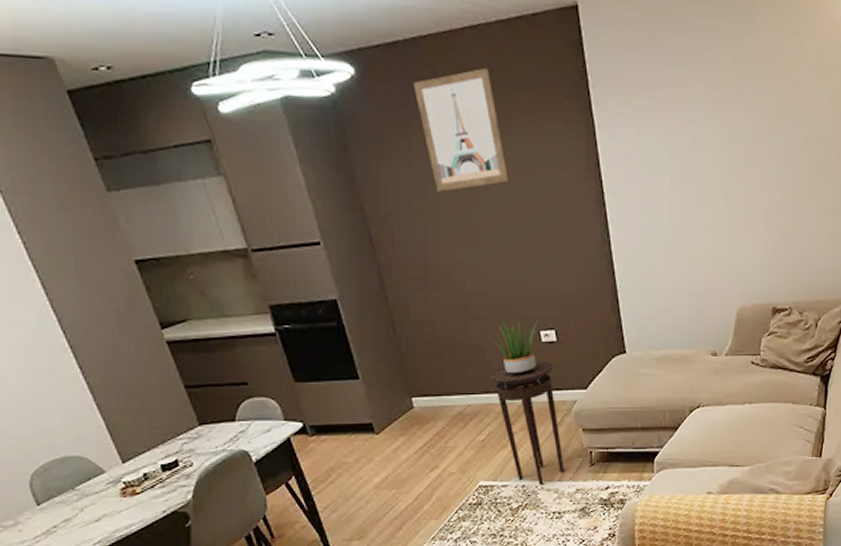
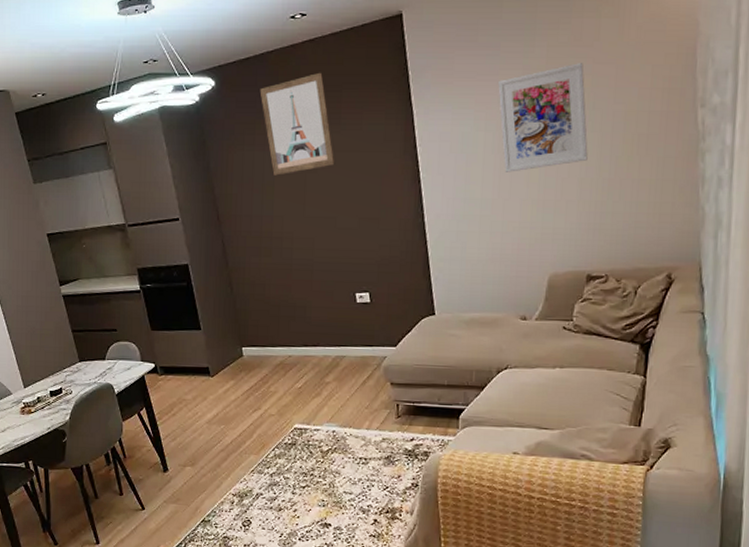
potted plant: present [487,320,538,375] -> none [308,283,354,332]
stool: present [489,361,564,485] -> none [308,319,372,432]
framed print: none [683,80,772,197] -> present [498,63,588,172]

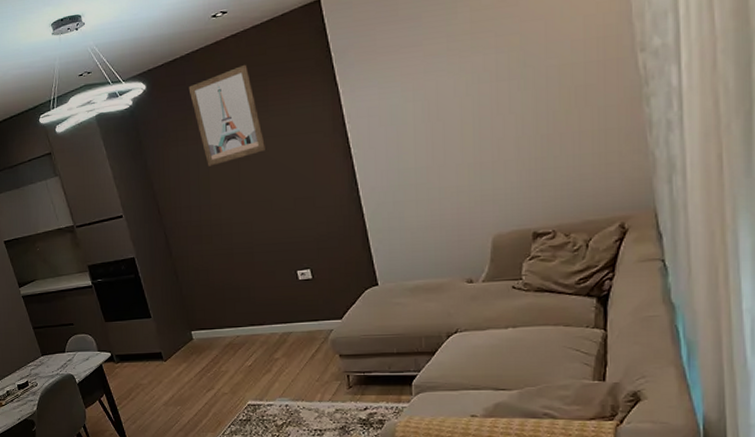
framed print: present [498,63,588,172] -> none [423,23,523,139]

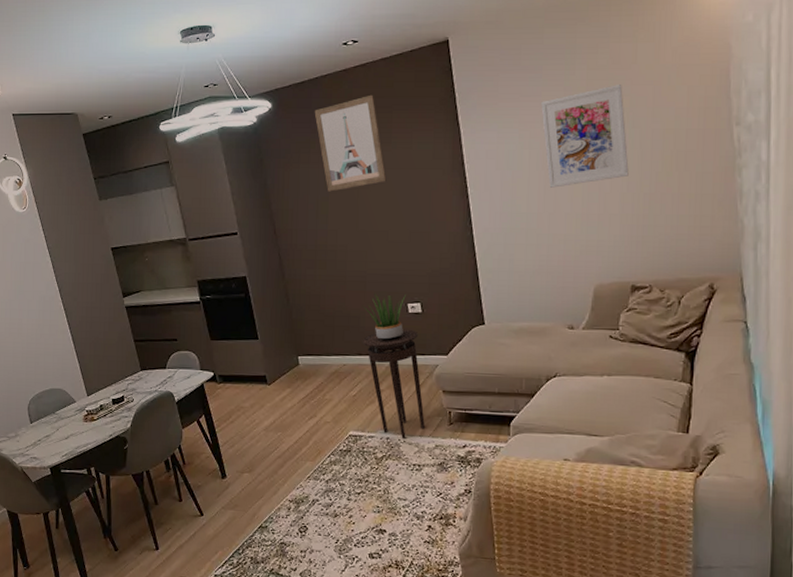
potted plant: none [251,262,295,310] -> present [362,294,406,341]
stool: none [254,296,323,405] -> present [362,329,425,438]
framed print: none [423,23,523,139] -> present [541,85,629,188]

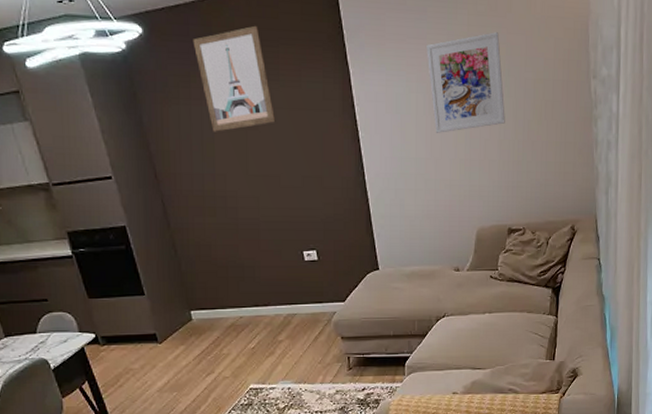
potted plant: present [362,294,406,341] -> none [256,242,301,290]
stool: present [362,329,425,438] -> none [258,277,325,387]

